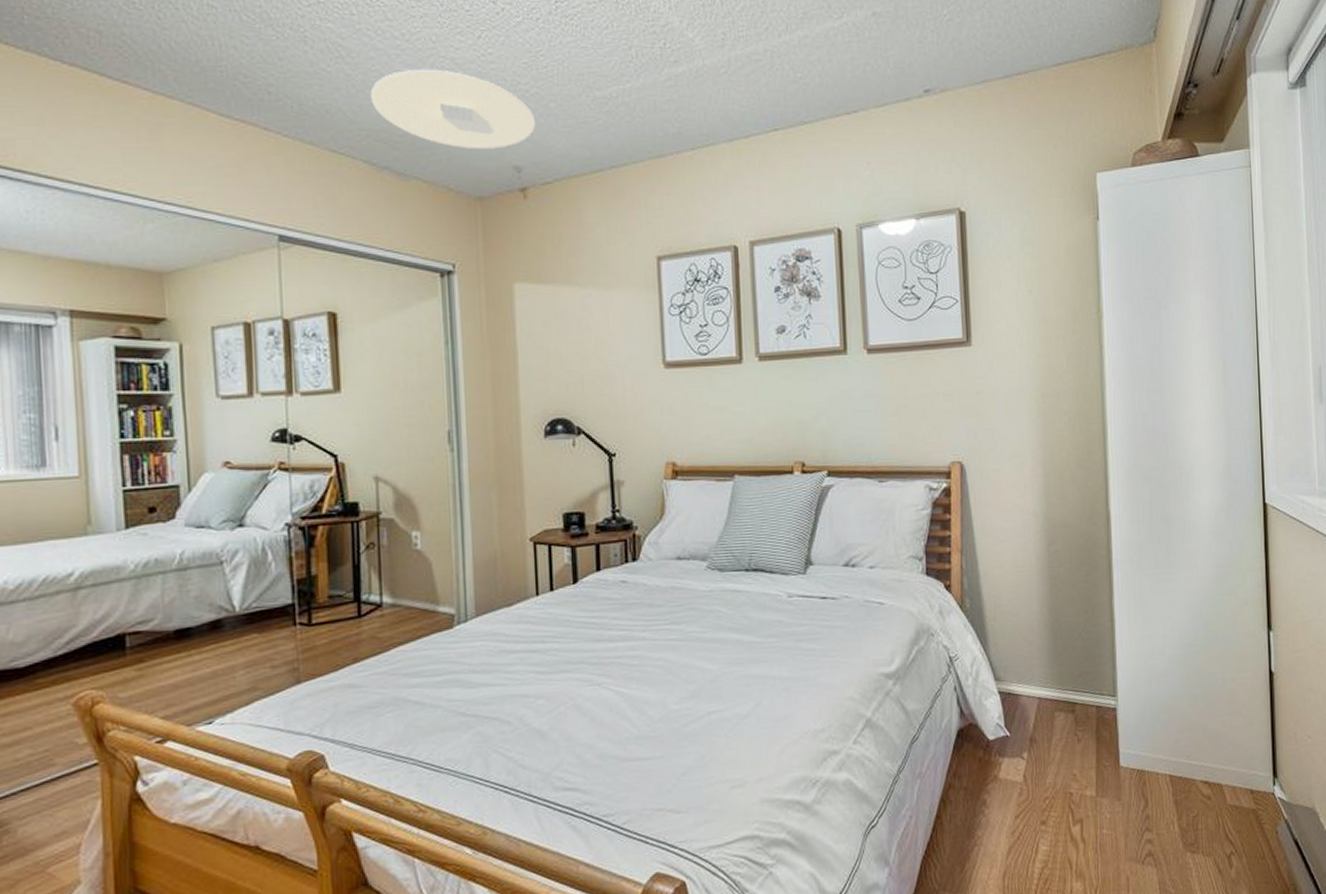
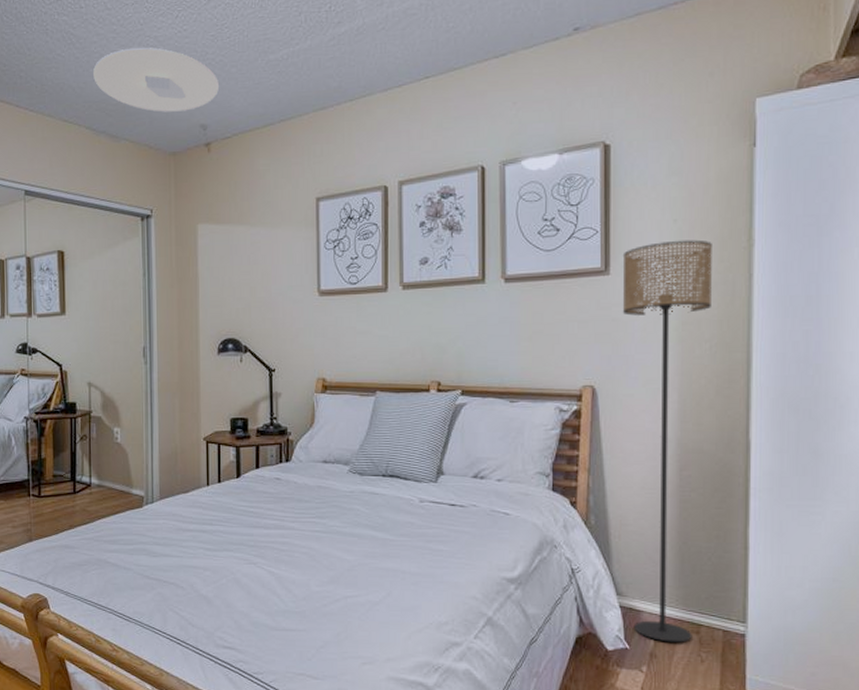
floor lamp: none [983,311,1068,725] -> present [622,239,712,643]

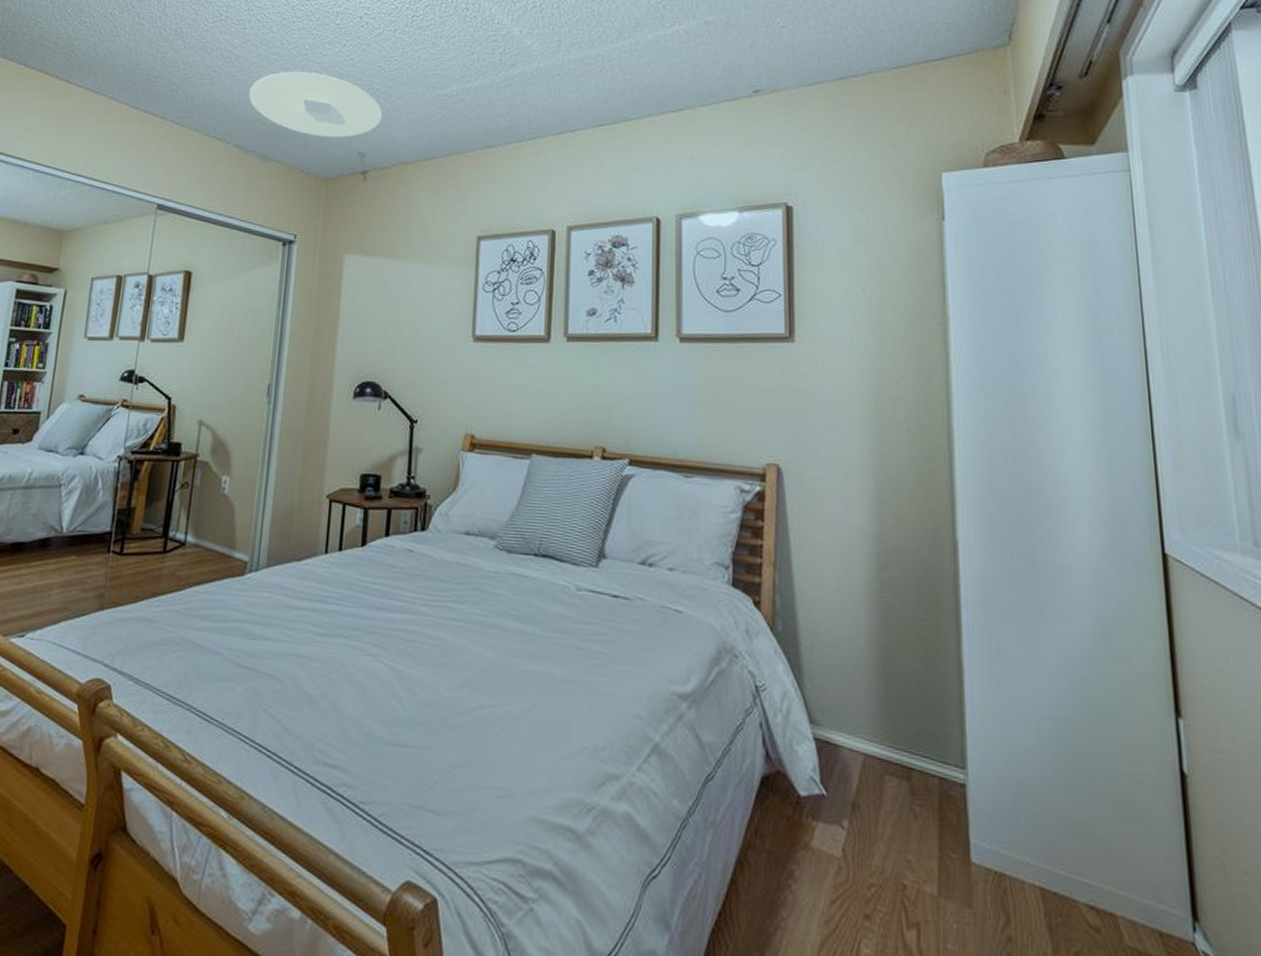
floor lamp: present [622,239,712,643] -> none [808,310,906,791]

